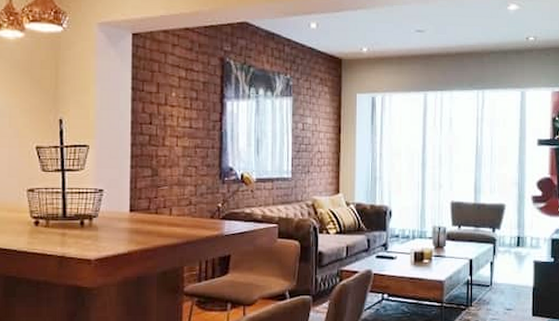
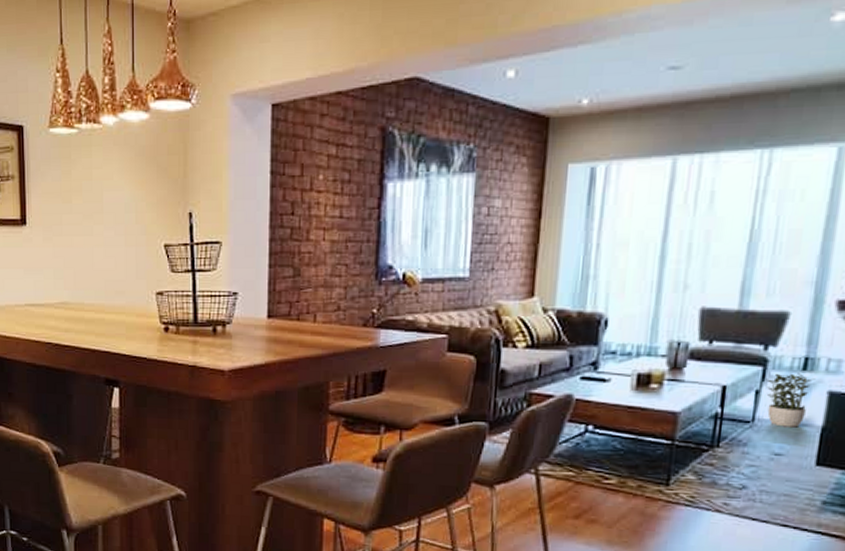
potted plant: none [495,248,525,289] -> present [764,373,815,428]

